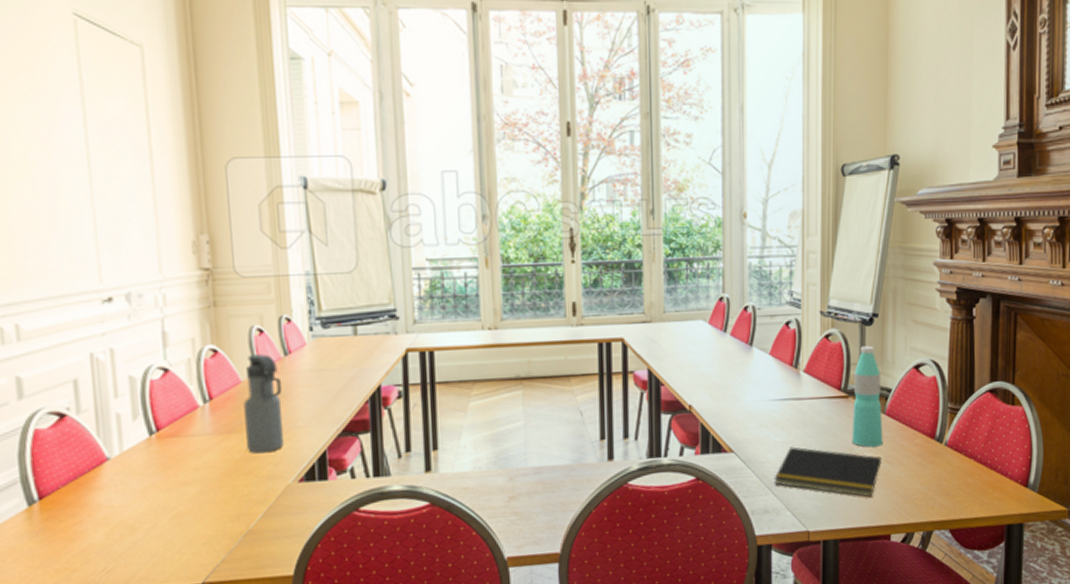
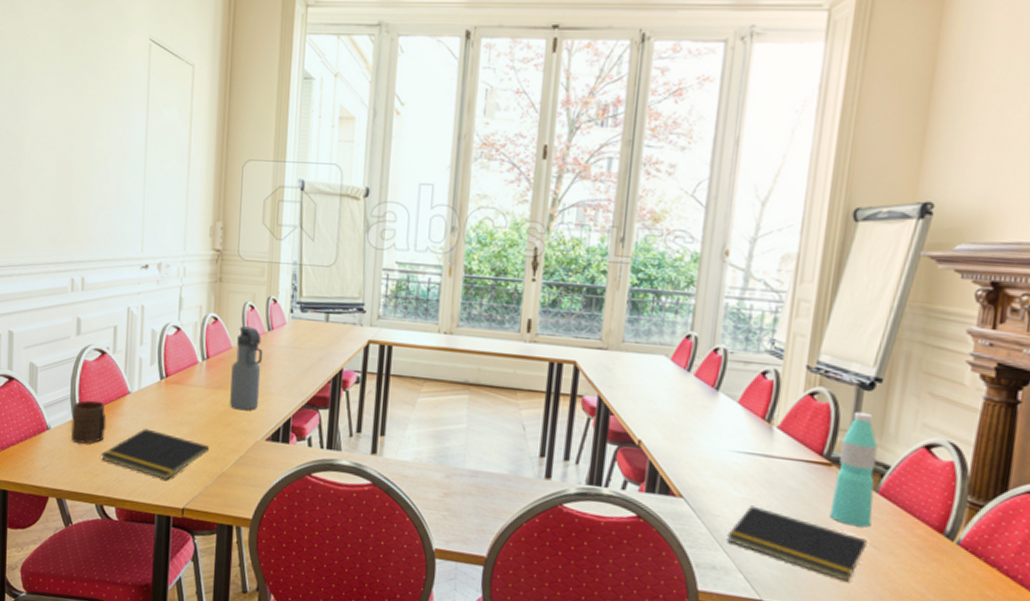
cup: none [25,477,80,537] -> present [70,400,107,444]
notepad: none [77,498,228,556] -> present [101,428,210,480]

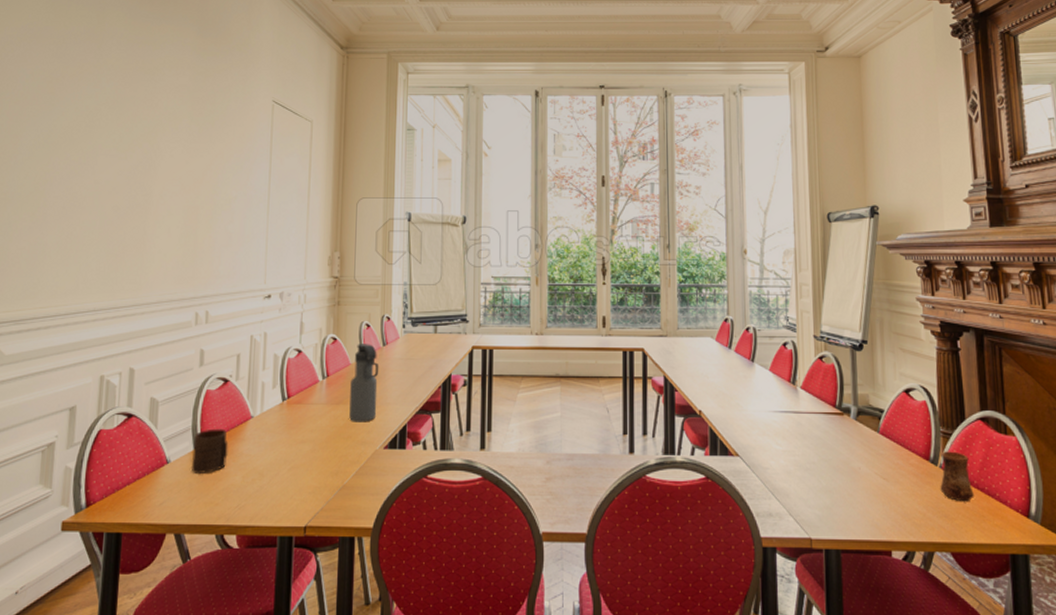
notepad: present [101,428,210,480] -> none [222,450,331,500]
notepad: present [726,505,867,582] -> none [776,456,879,512]
water bottle: present [829,411,878,528] -> none [848,368,879,463]
cup: none [951,525,1002,589] -> present [940,451,974,502]

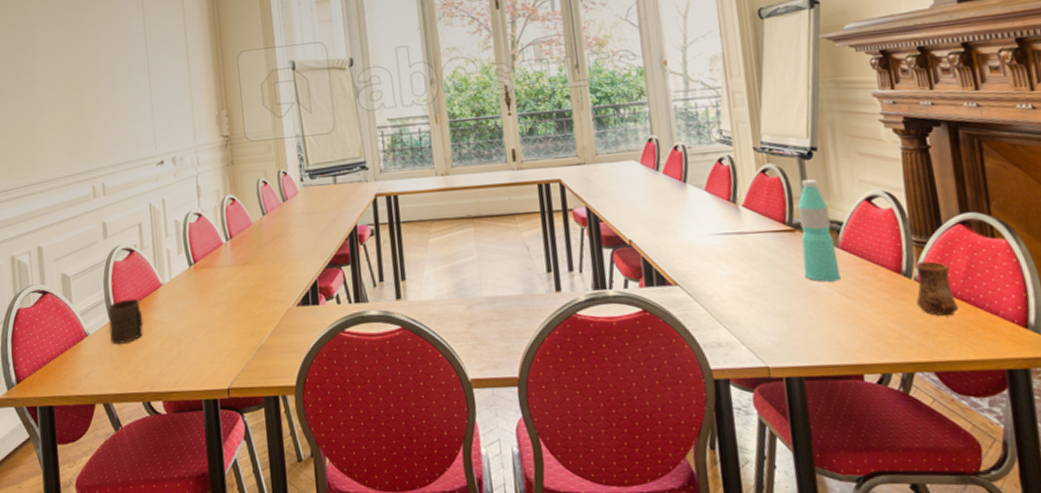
water bottle: present [349,344,379,422] -> none [254,201,285,282]
water bottle: none [848,368,879,463] -> present [798,178,841,282]

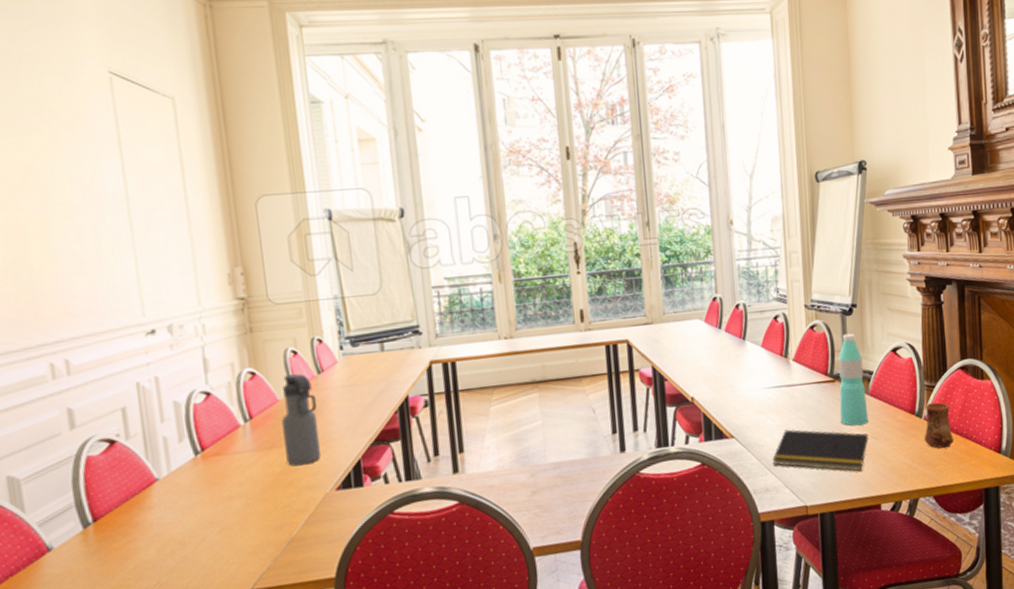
cup: present [108,298,144,345] -> none [80,499,133,557]
water bottle: none [254,201,285,282] -> present [282,373,322,466]
notepad: none [724,280,842,334] -> present [772,429,869,472]

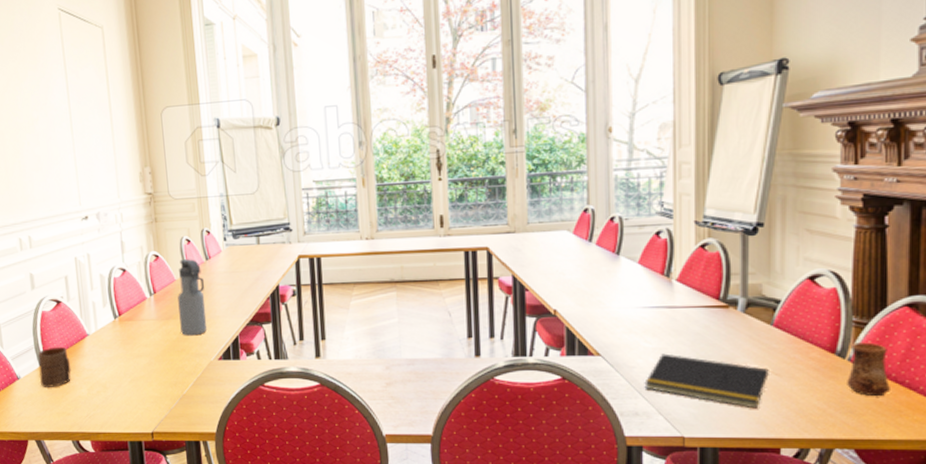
cup: none [80,499,133,557] -> present [37,346,71,389]
water bottle: present [838,333,869,426] -> none [732,255,771,358]

